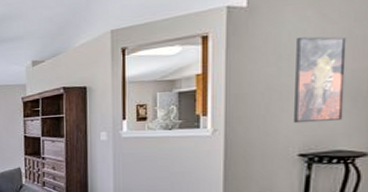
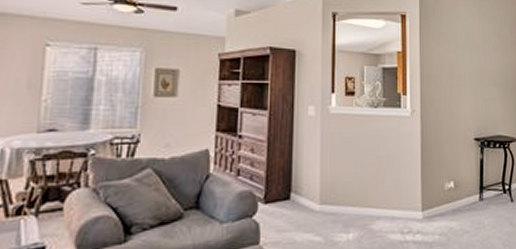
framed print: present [294,36,347,124] -> none [468,30,500,109]

